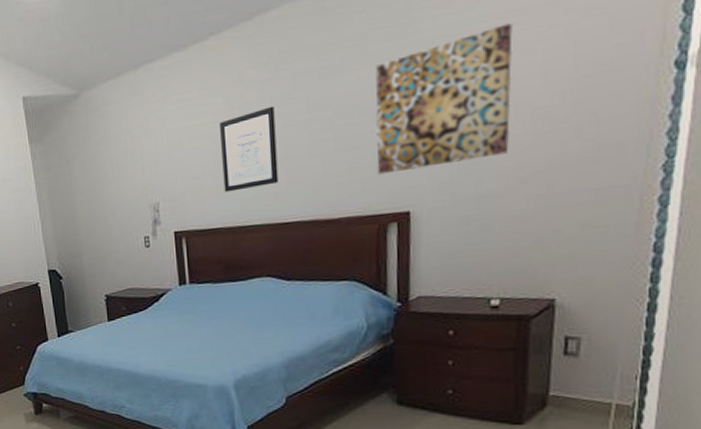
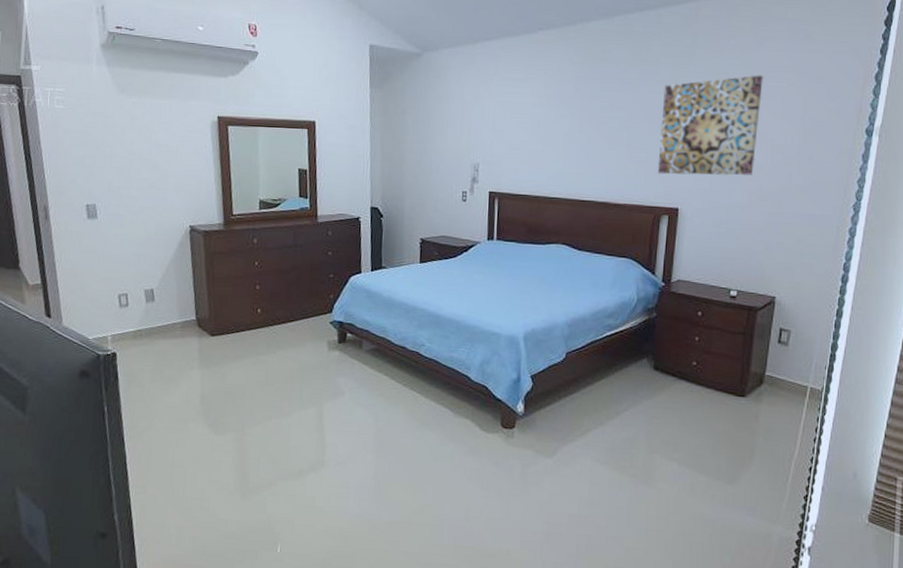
wall art: present [218,106,279,193] -> none [535,100,584,166]

